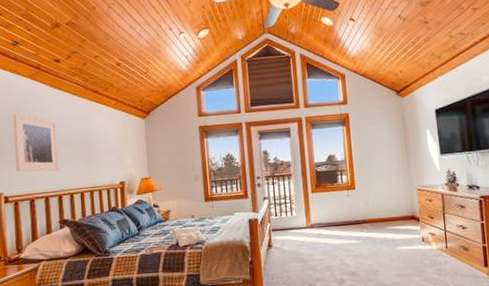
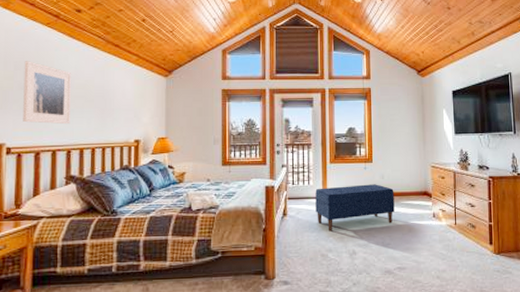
bench: none [299,211,381,261] -> present [315,184,395,232]

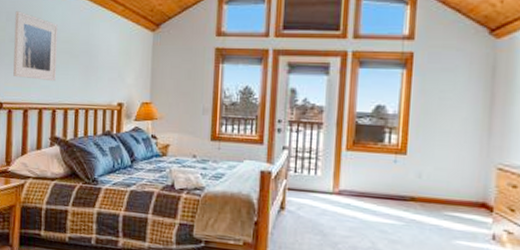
bench: present [315,184,395,232] -> none [322,180,435,239]

